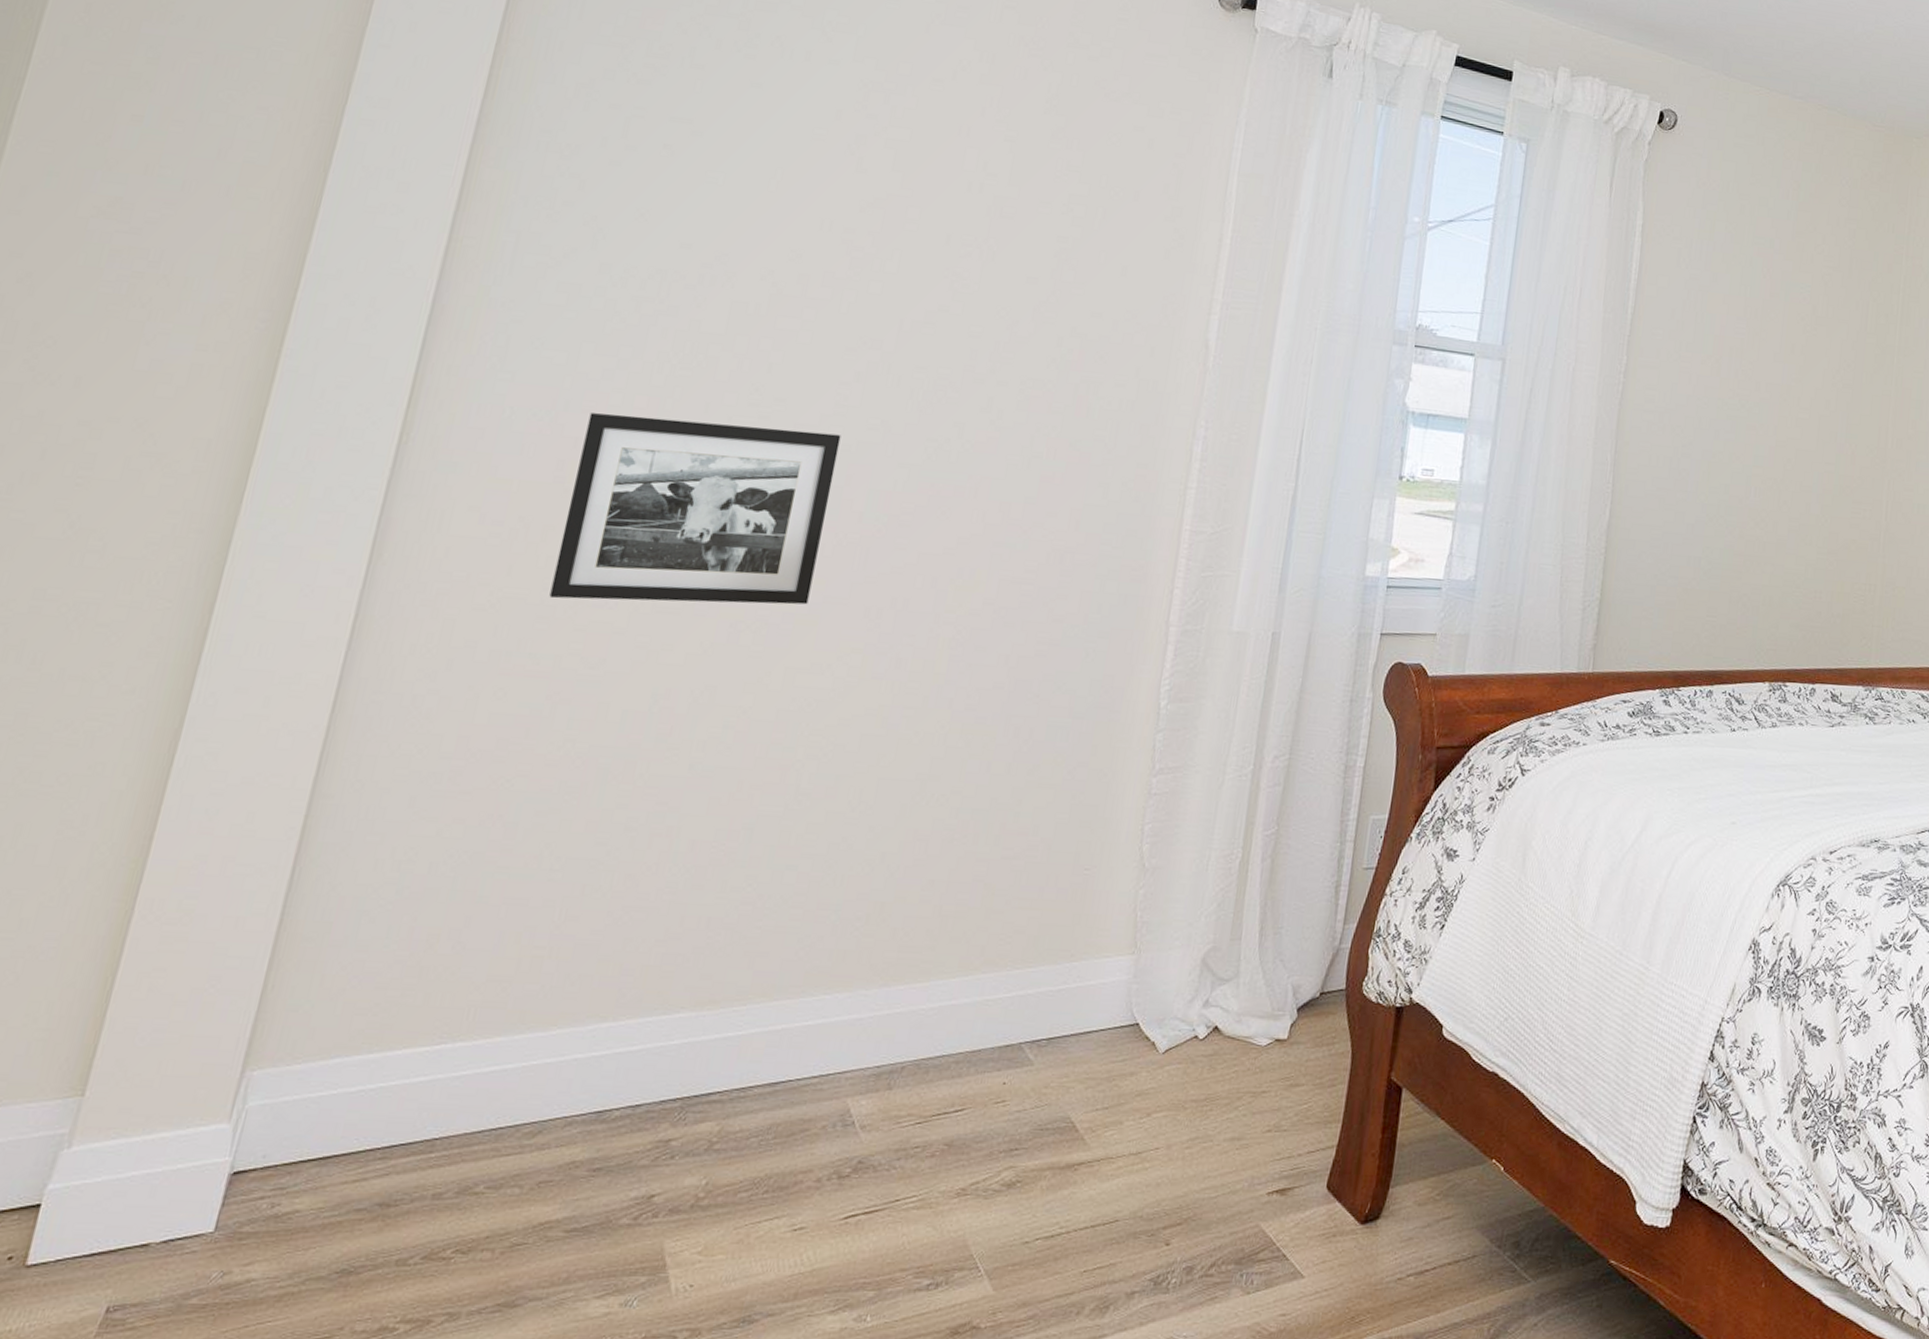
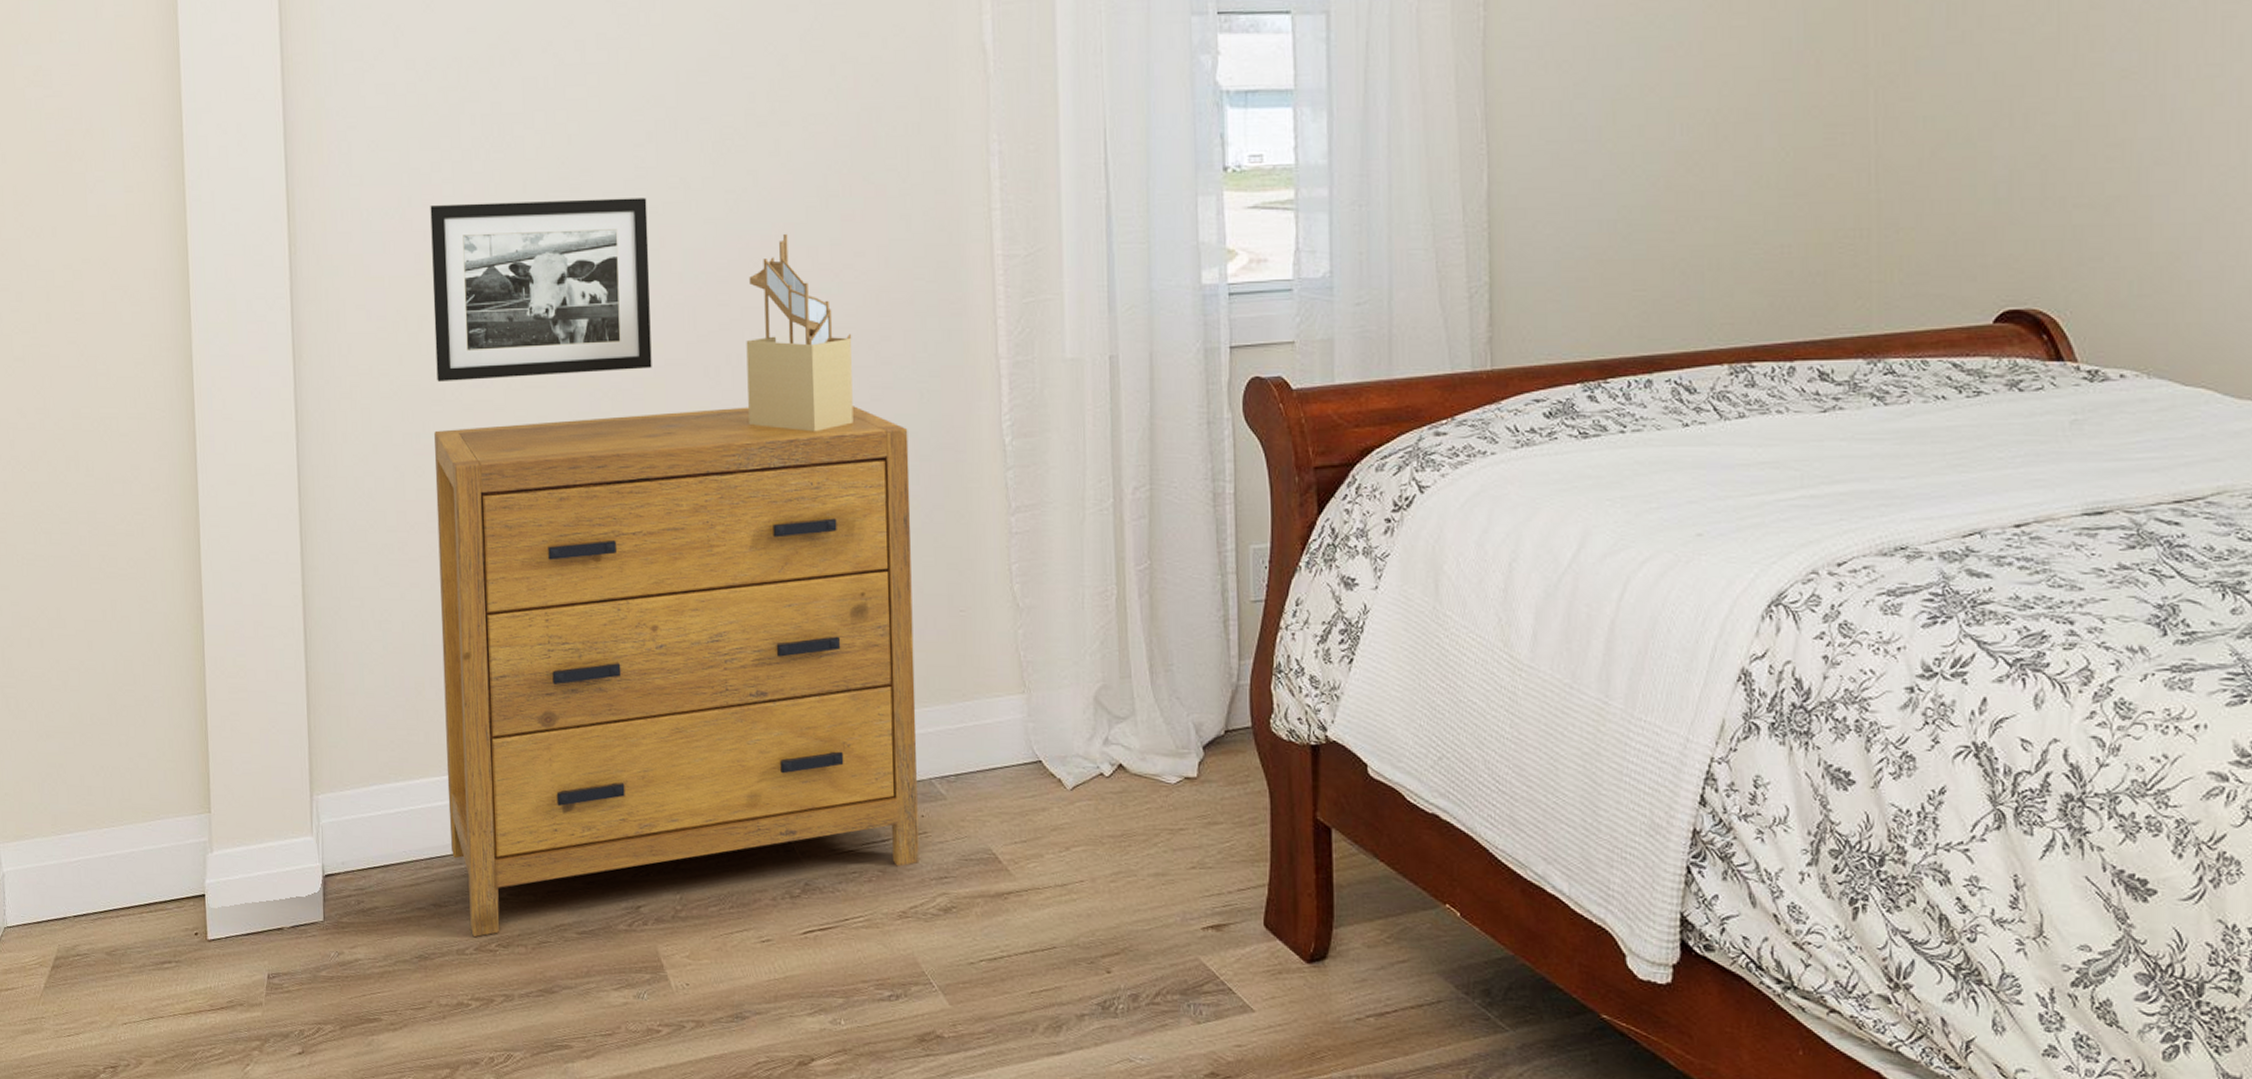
dresser: none [422,650,1067,1242] -> present [434,406,919,937]
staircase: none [902,486,1029,683] -> present [746,233,854,432]

